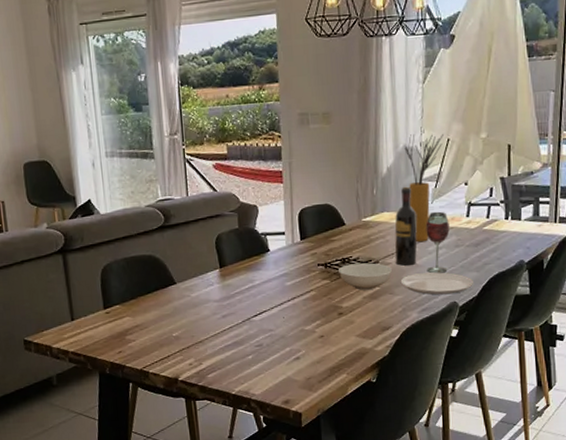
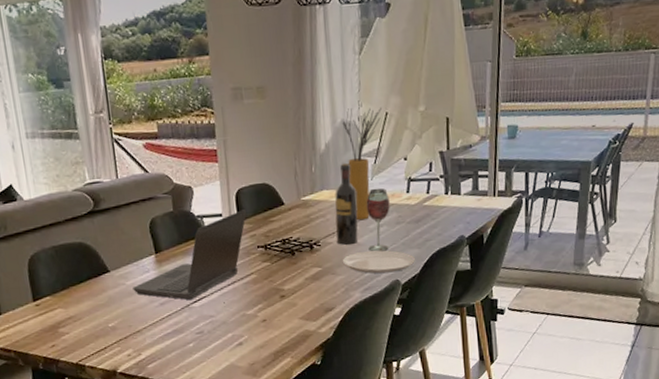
laptop computer: none [197,229,308,314] -> present [133,209,246,300]
bowl: present [339,262,393,290] -> none [279,243,334,272]

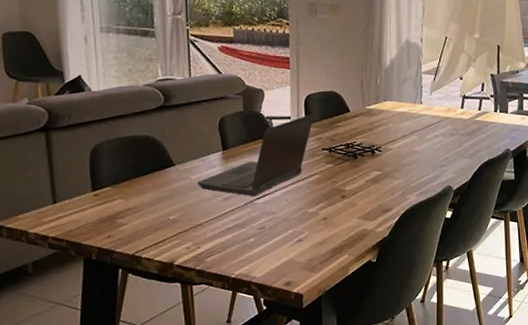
wine bottle: present [335,162,359,245] -> none [396,78,417,152]
vase: present [342,101,382,221] -> none [406,25,442,131]
plate: present [342,250,415,274] -> none [400,158,466,180]
wineglass: present [366,188,390,252] -> none [425,102,446,160]

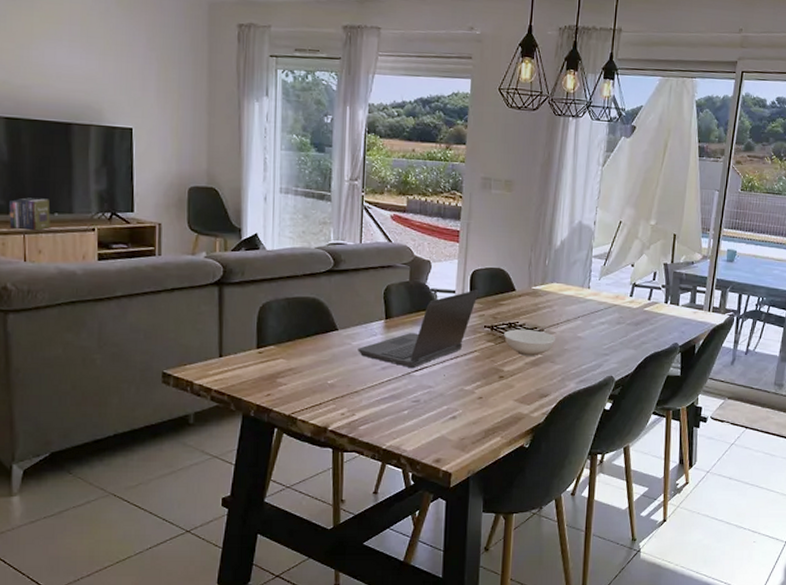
bowl: none [343,148,394,174] -> present [504,329,556,356]

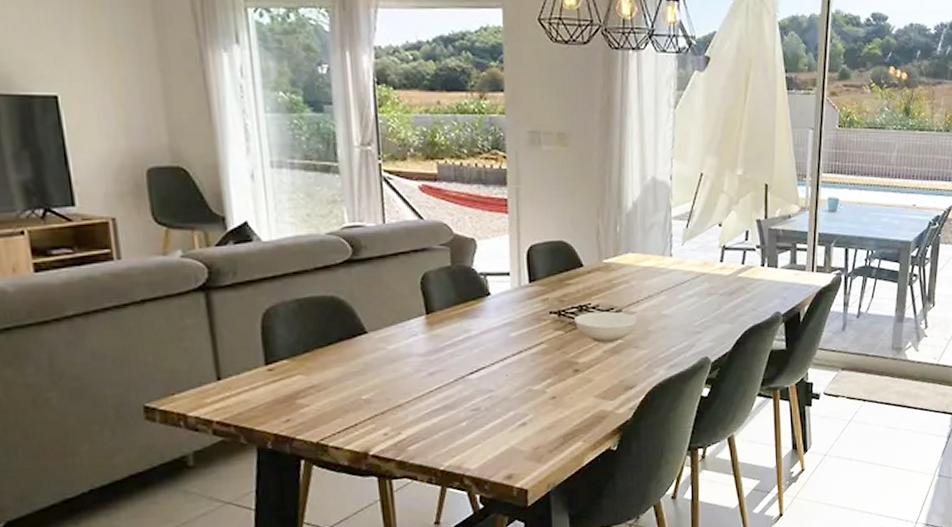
laptop computer: present [358,290,478,369] -> none [395,269,538,371]

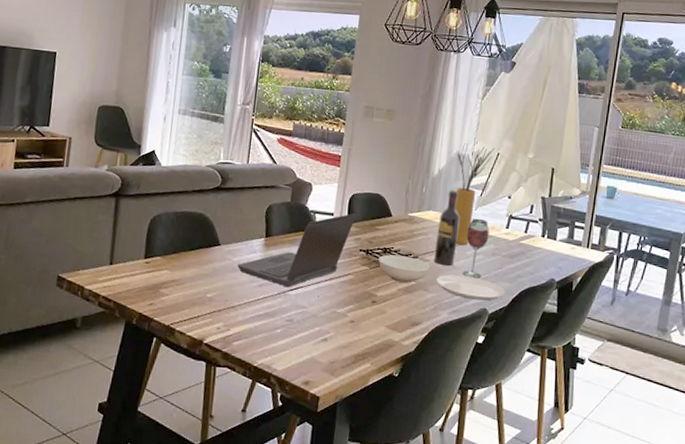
laptop computer: none [395,269,538,371] -> present [237,213,356,288]
wine bottle: none [640,224,667,315] -> present [433,190,461,266]
plate: none [646,323,726,350] -> present [436,274,505,301]
vase: none [652,159,696,289] -> present [455,139,494,246]
wineglass: none [675,254,702,325] -> present [462,218,490,279]

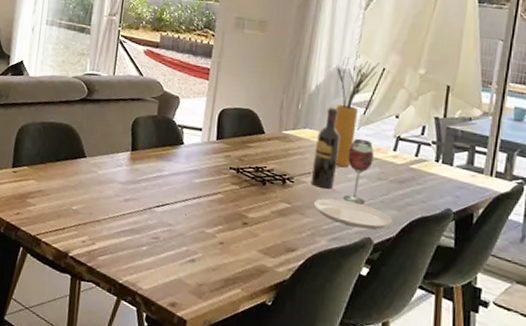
laptop computer: present [237,213,356,288] -> none [103,129,226,204]
bowl: present [378,254,431,283] -> none [250,174,307,206]

